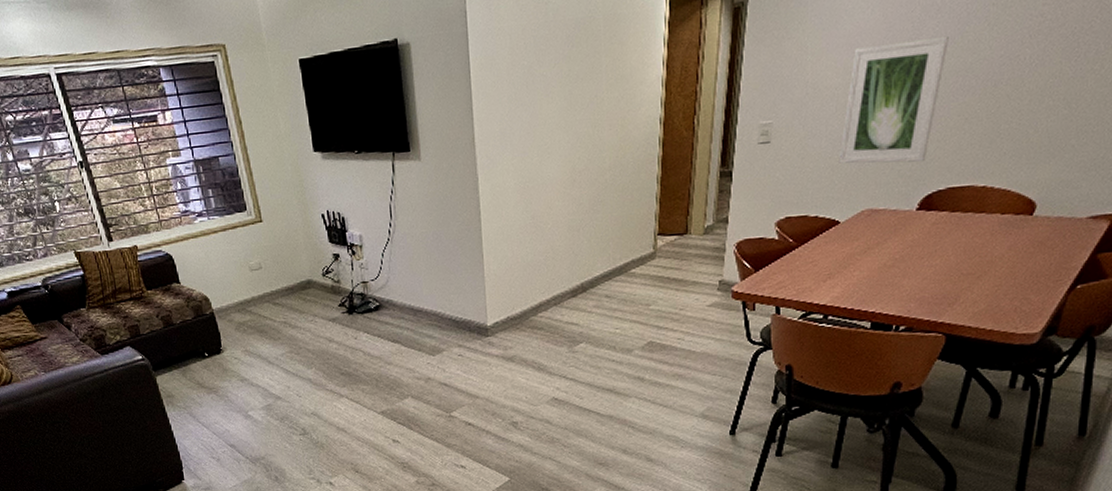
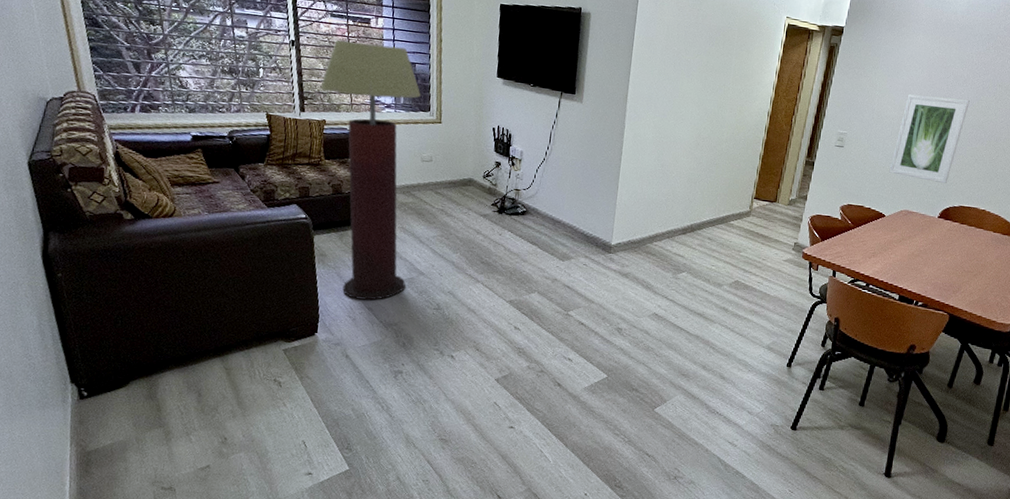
floor lamp: none [122,141,264,438] -> present [320,40,421,301]

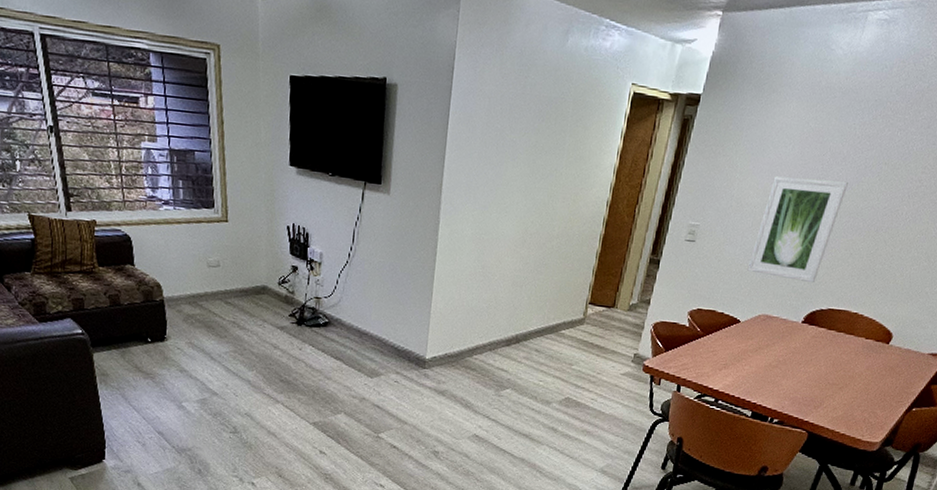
floor lamp: present [320,40,421,301] -> none [87,124,203,424]

